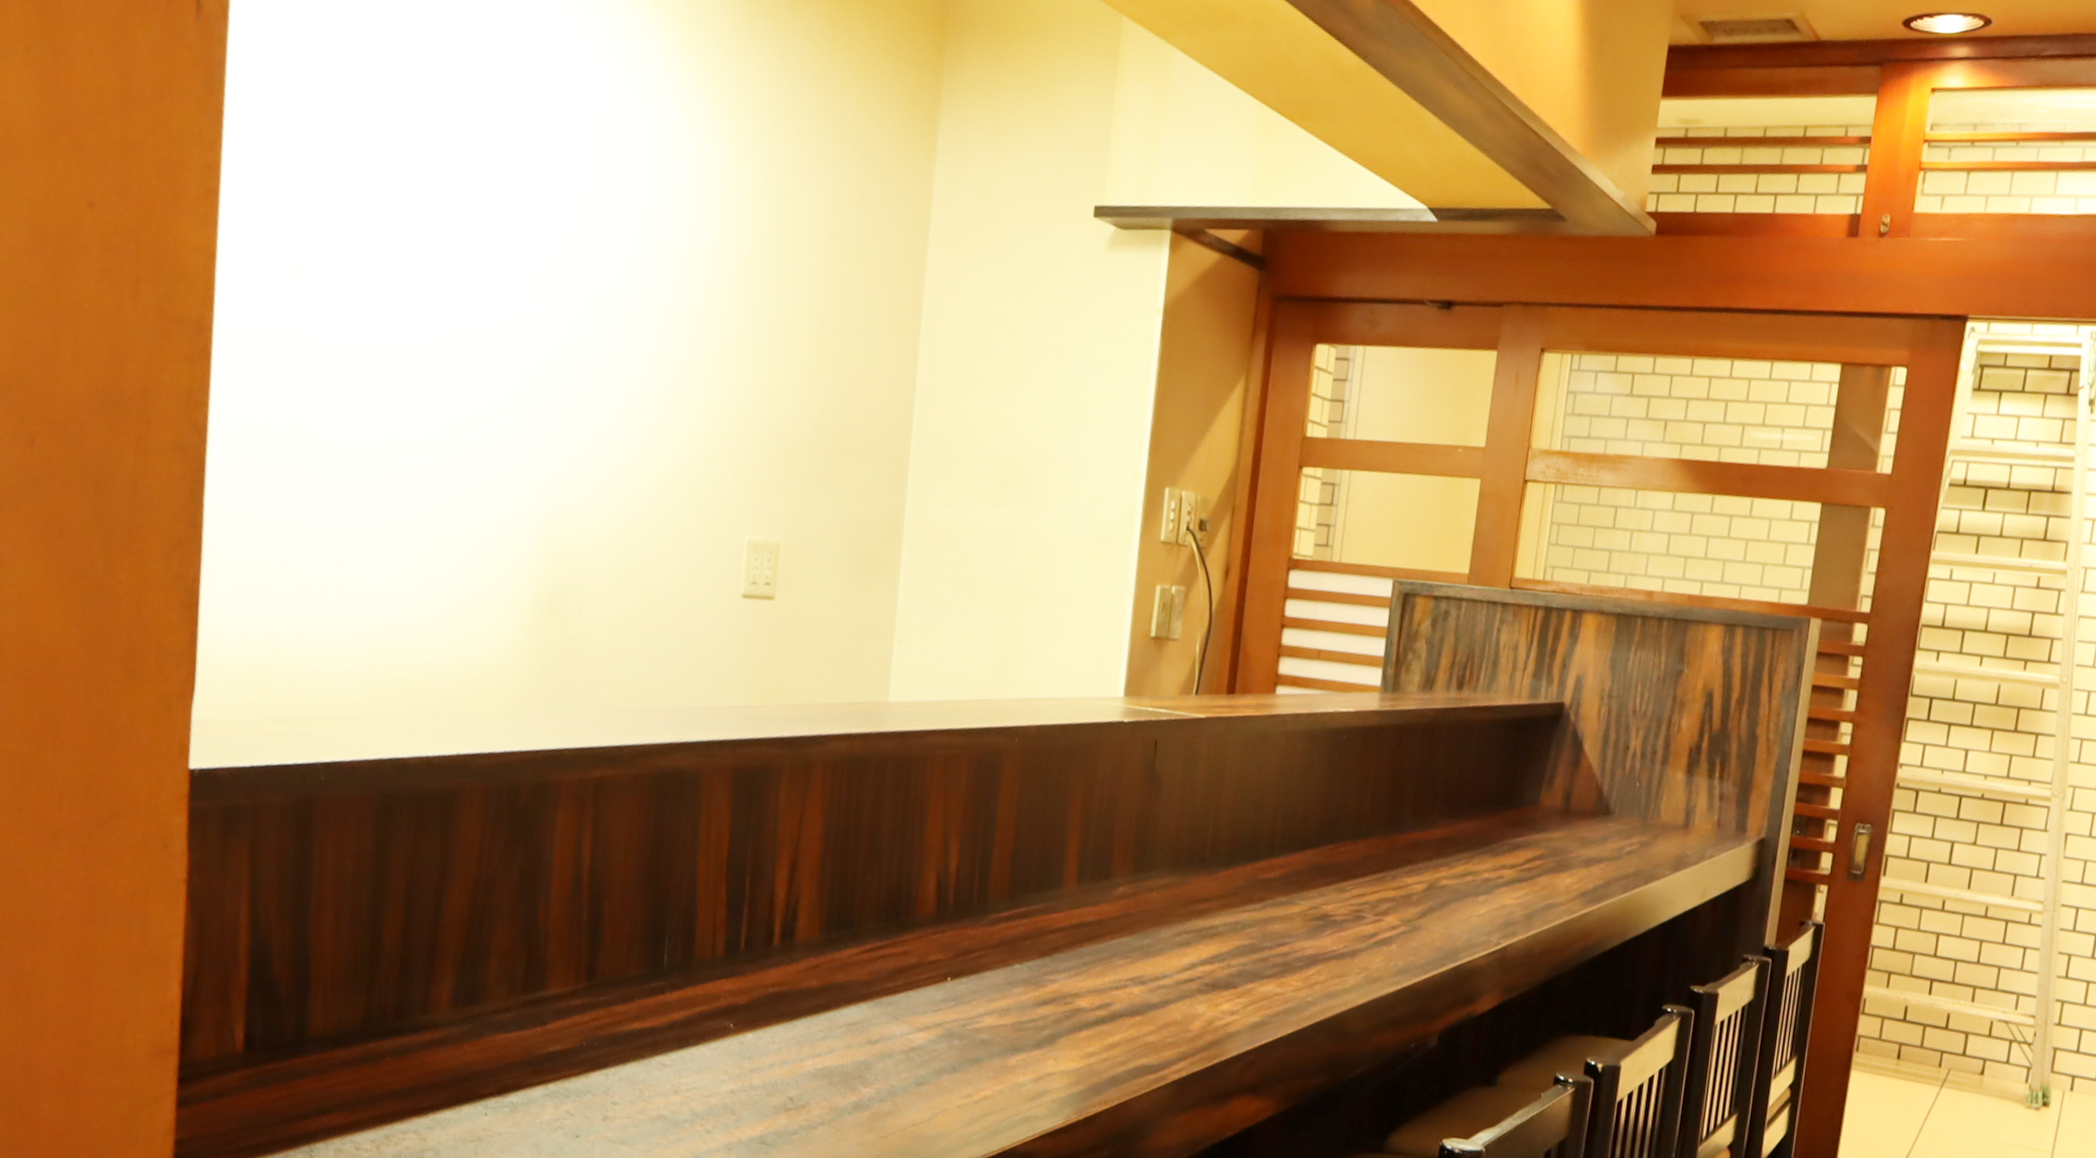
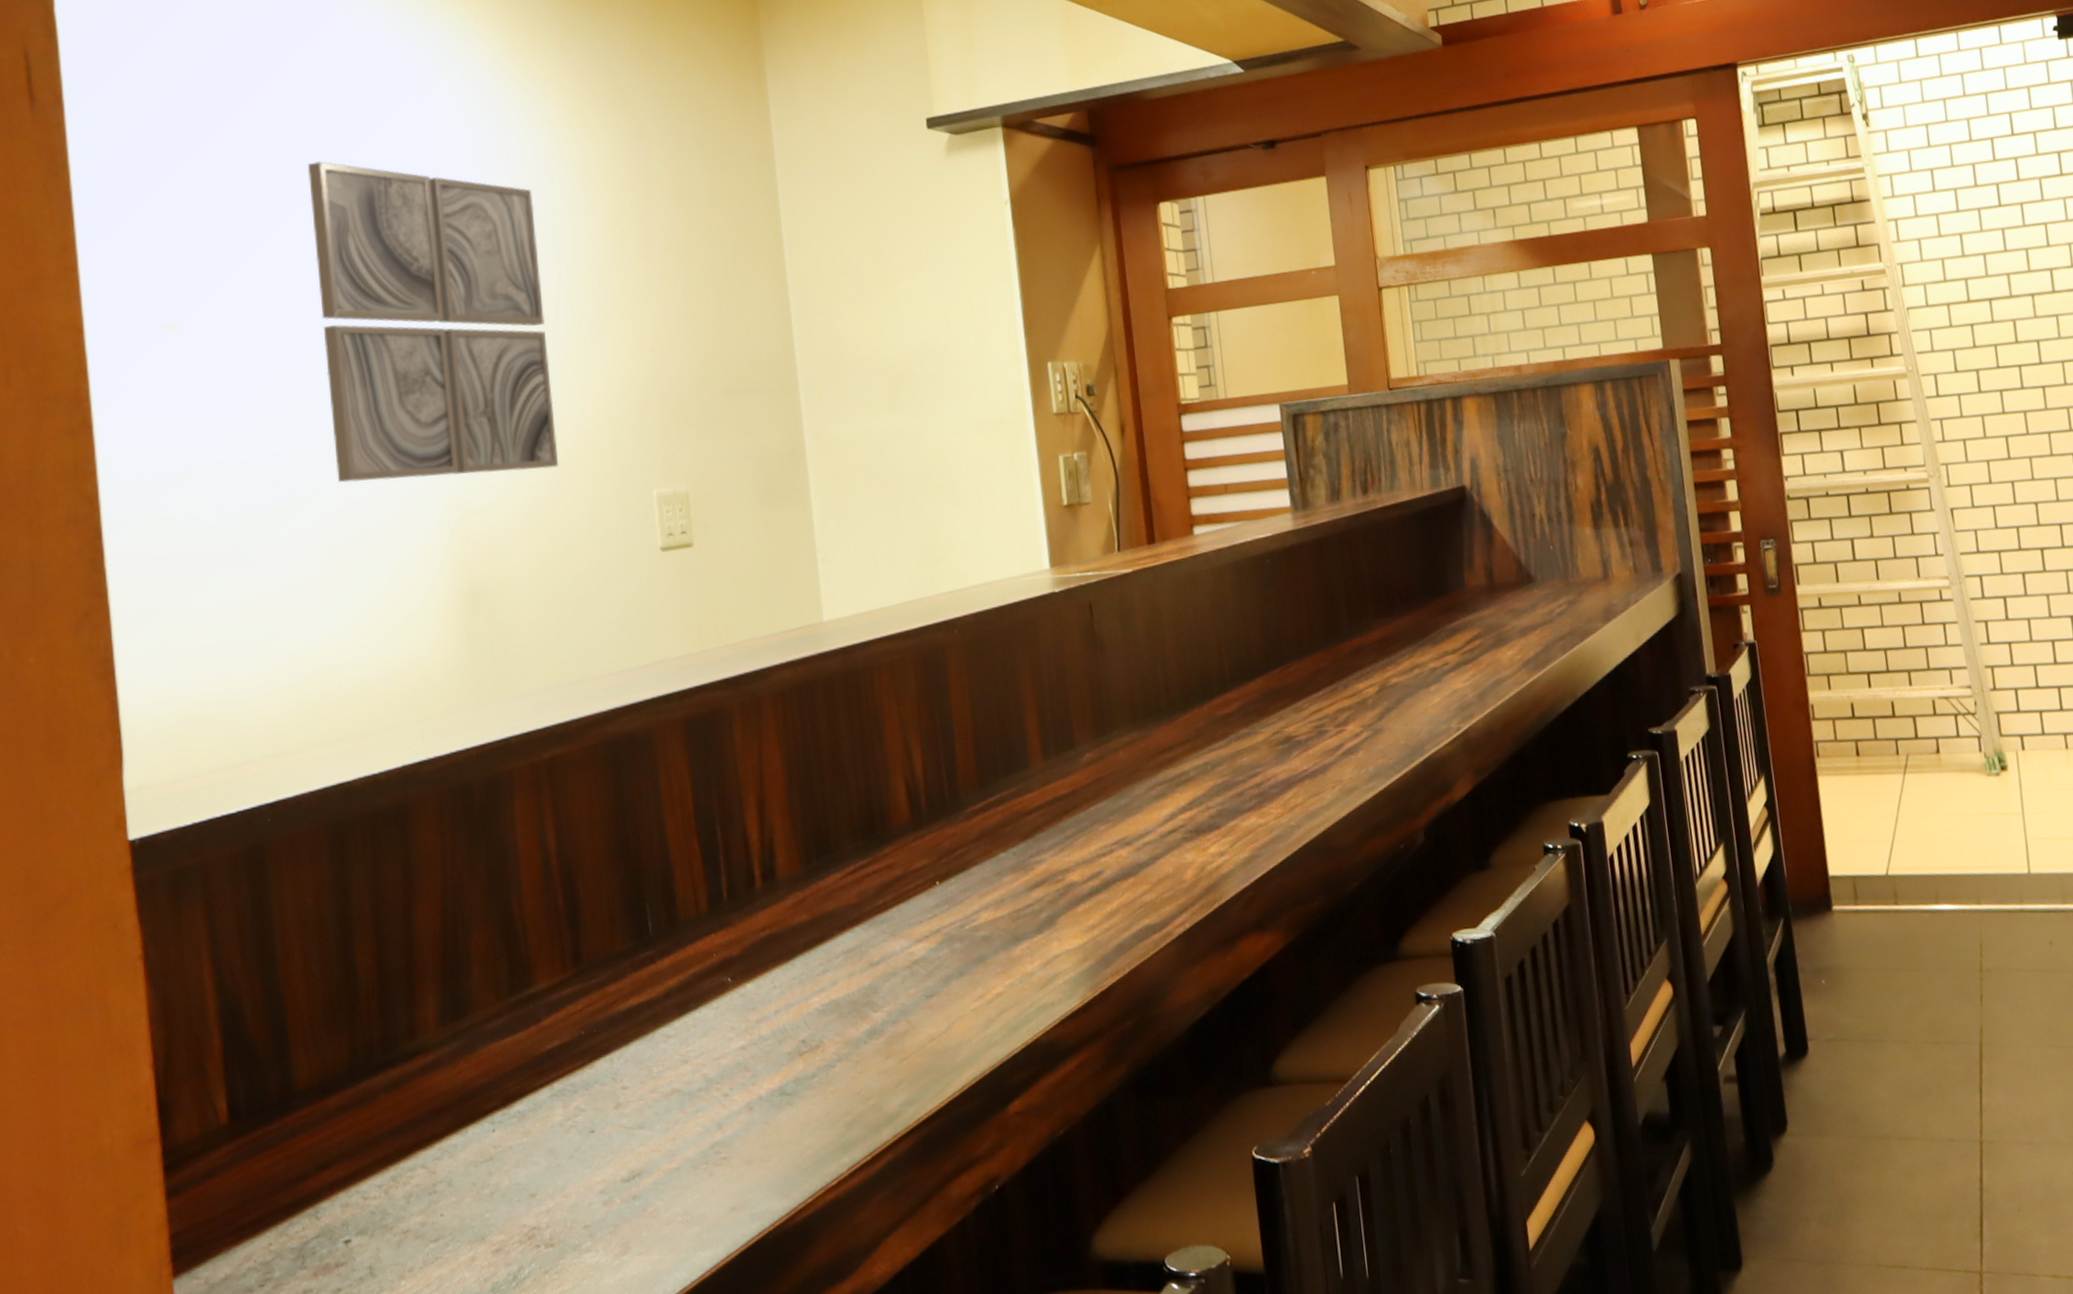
wall art: none [439,128,679,492] -> present [307,161,559,483]

